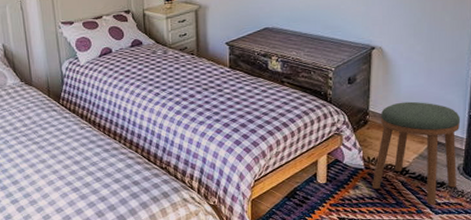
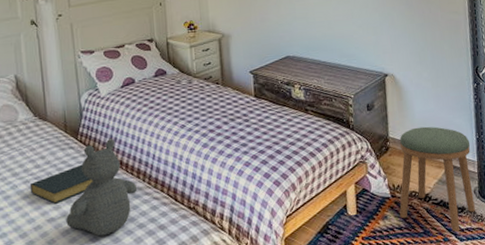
hardback book: none [19,125,74,158] -> present [29,164,93,204]
teddy bear: none [51,102,114,187] -> present [66,138,138,237]

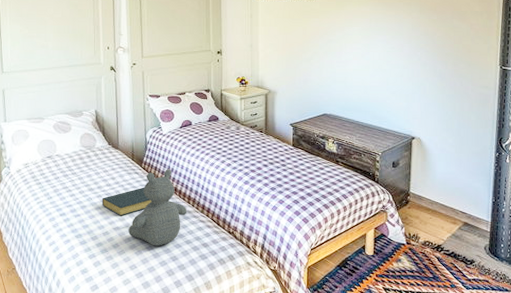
stool: present [399,126,475,232] -> none [412,186,486,280]

